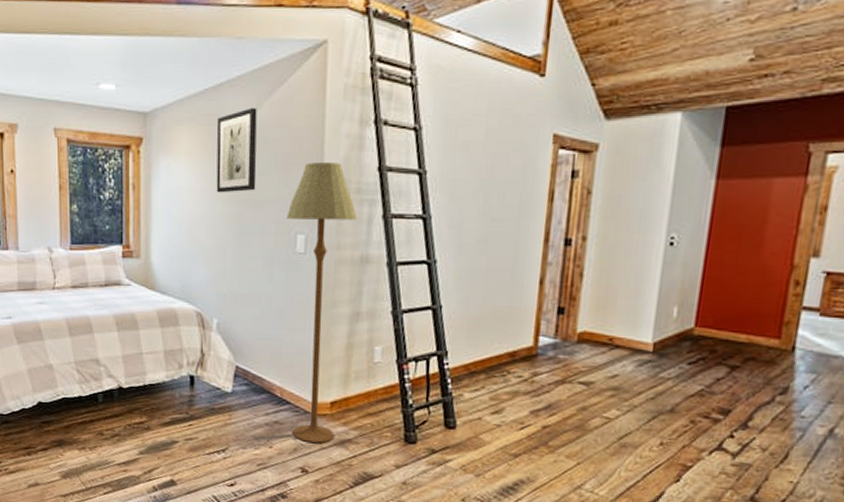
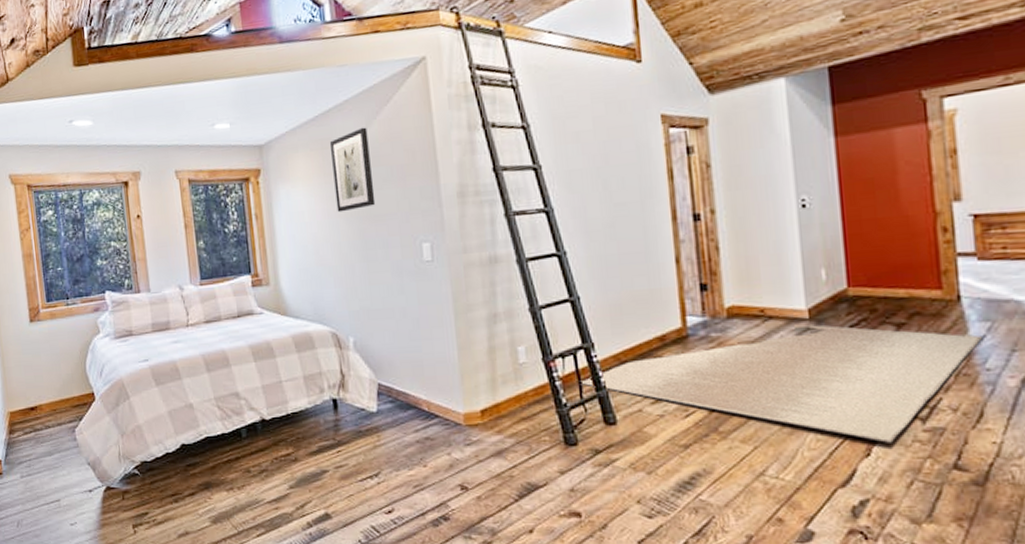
floor lamp: present [286,162,357,444] -> none [409,168,491,457]
rug: none [429,358,805,473] -> present [580,325,982,443]

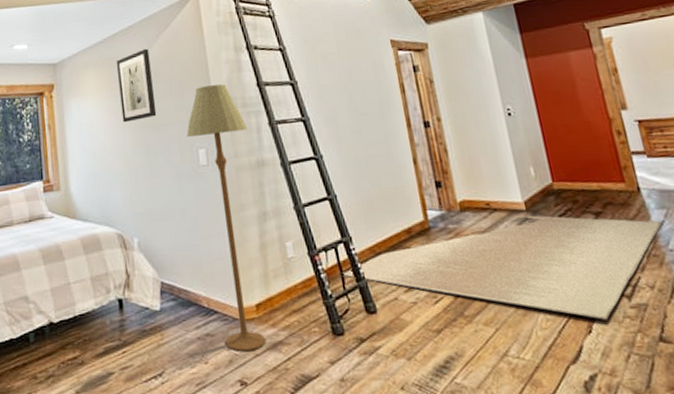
floor lamp: none [409,168,491,457] -> present [186,84,266,352]

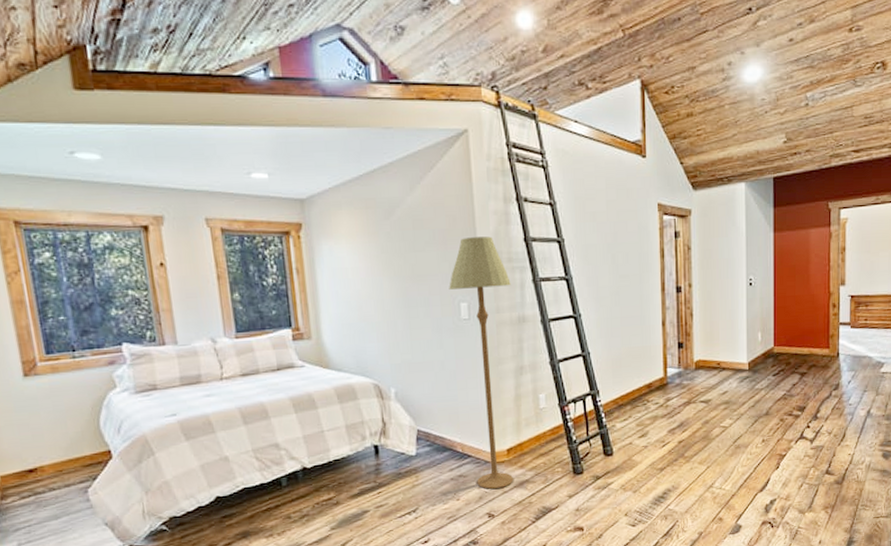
wall art: present [116,48,157,123] -> none [374,190,418,271]
rug: present [342,215,662,320] -> none [587,374,849,459]

